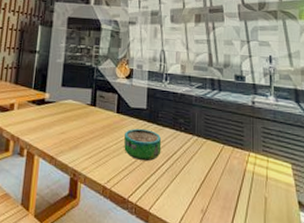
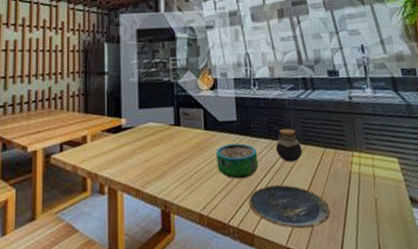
plate: none [148,171,222,214] -> present [249,185,331,228]
jar: none [178,122,203,153] -> present [275,129,303,162]

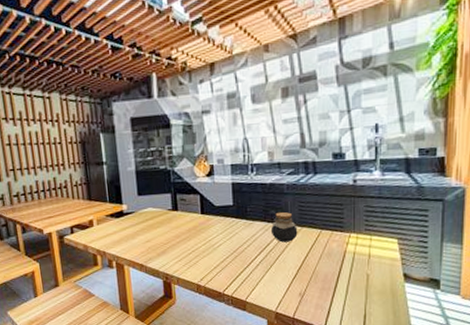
decorative bowl: present [216,143,259,179] -> none [212,225,253,257]
plate: present [249,185,331,228] -> none [243,262,321,298]

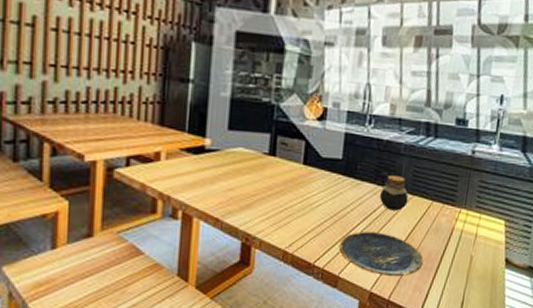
plate: none [243,262,321,298] -> present [339,232,424,276]

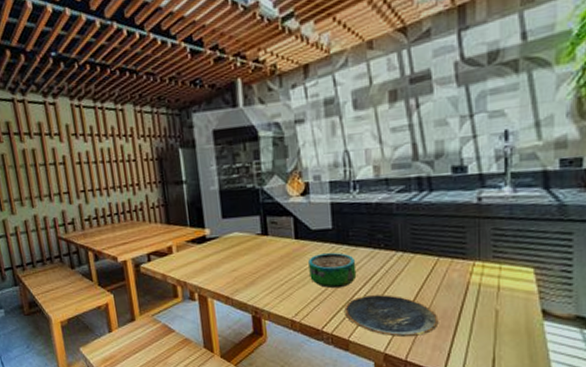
decorative bowl: none [311,182,359,222] -> present [308,252,357,289]
jar: present [379,175,409,211] -> none [377,236,410,272]

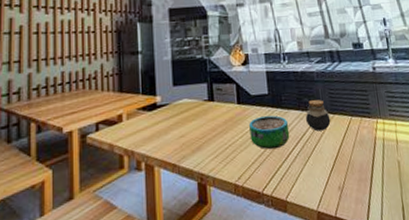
plate: present [344,295,439,337] -> none [281,152,358,193]
jar: none [377,236,410,272] -> present [305,100,331,132]

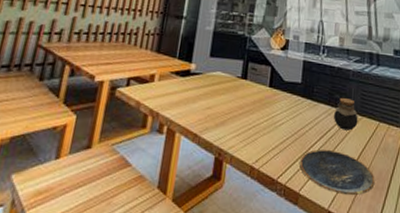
decorative bowl: present [249,115,290,150] -> none [275,103,316,140]
plate: none [281,152,358,193] -> present [300,149,375,195]

